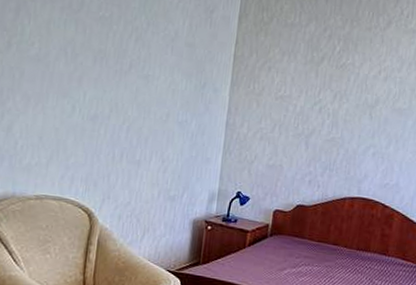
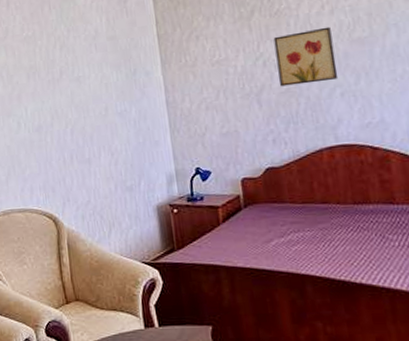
wall art: none [328,87,381,140] -> present [273,26,338,87]

